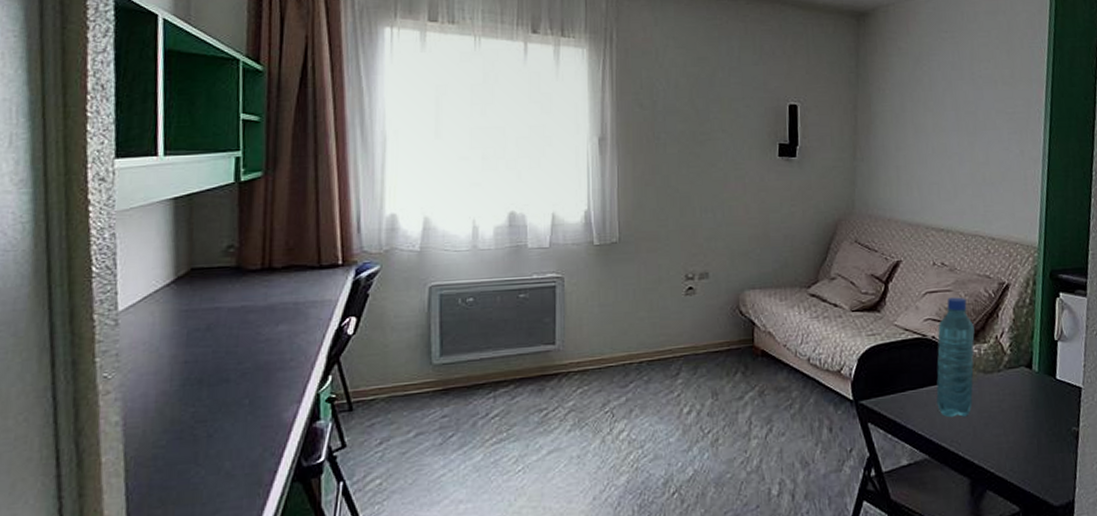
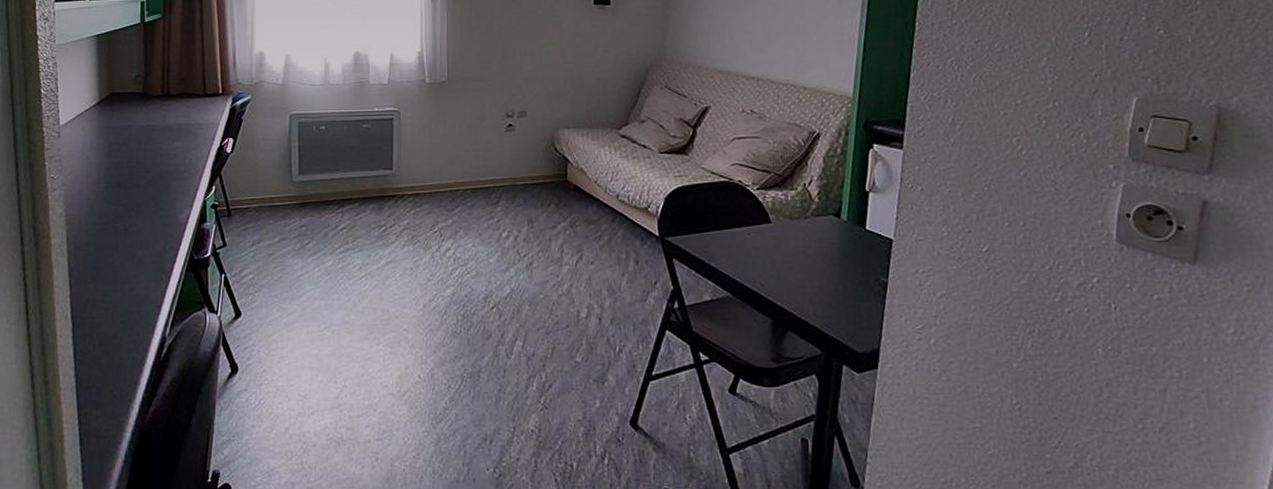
water bottle: present [936,297,975,418] -> none [741,144,782,260]

